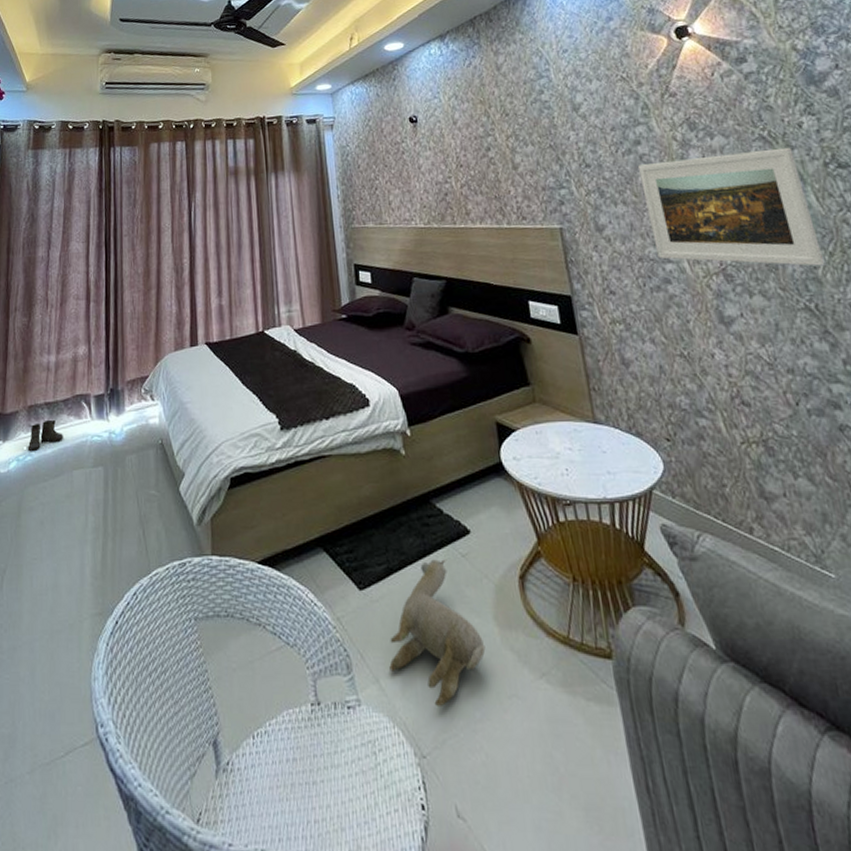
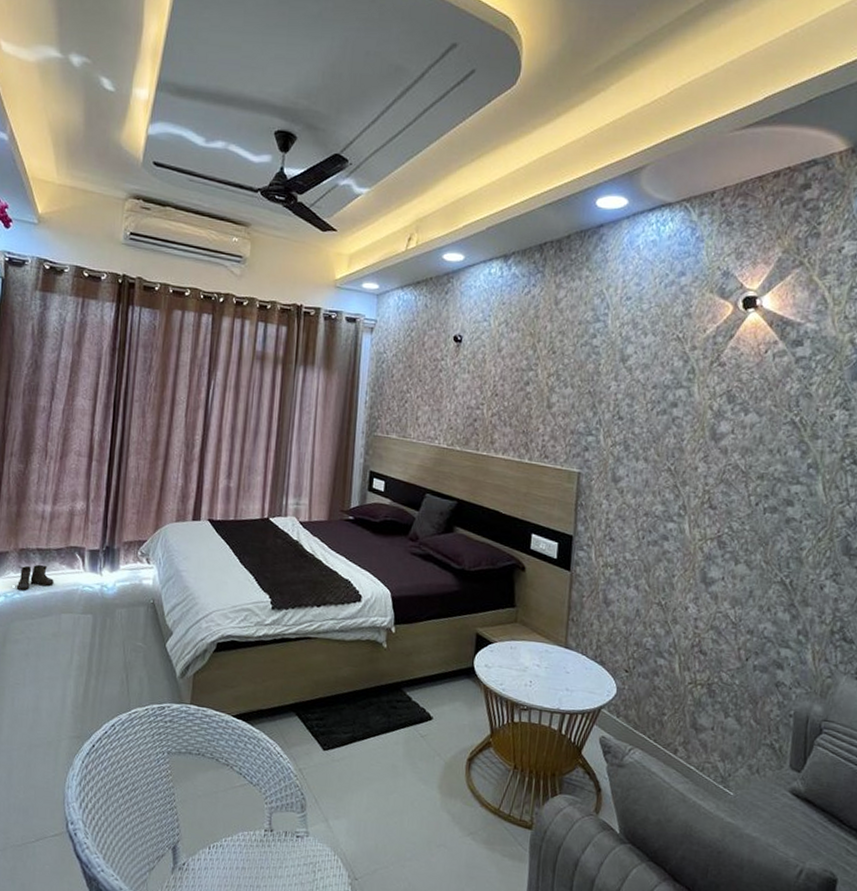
plush toy: present [389,559,486,707] -> none [339,735,426,846]
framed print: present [638,147,825,266] -> none [663,426,817,549]

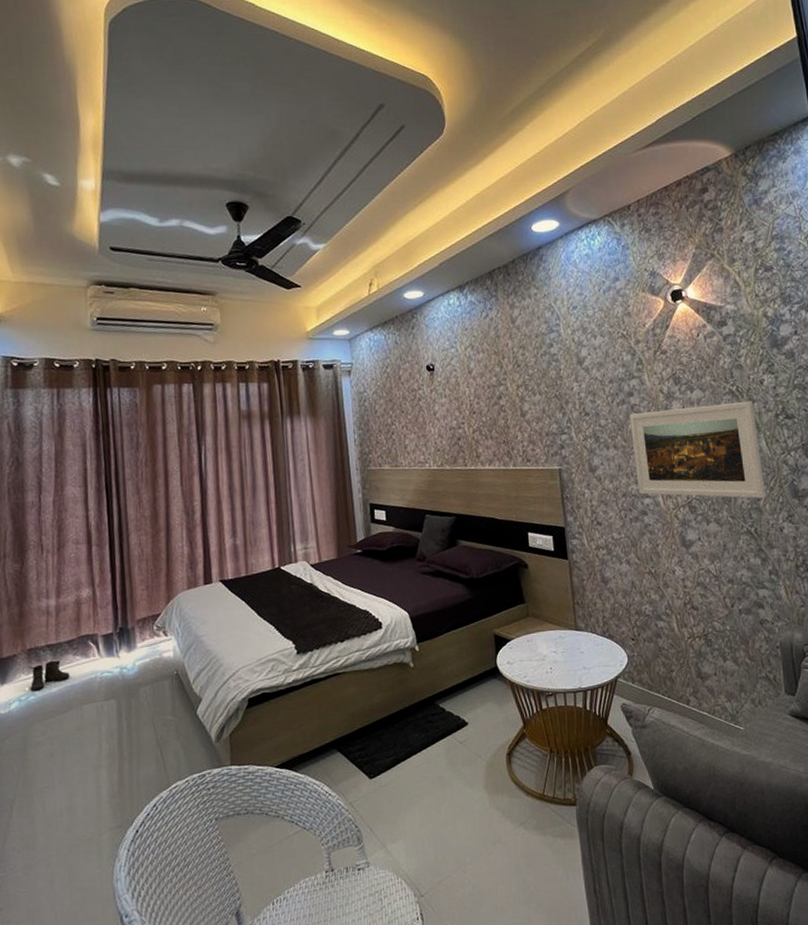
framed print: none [663,426,817,549] -> present [630,400,766,499]

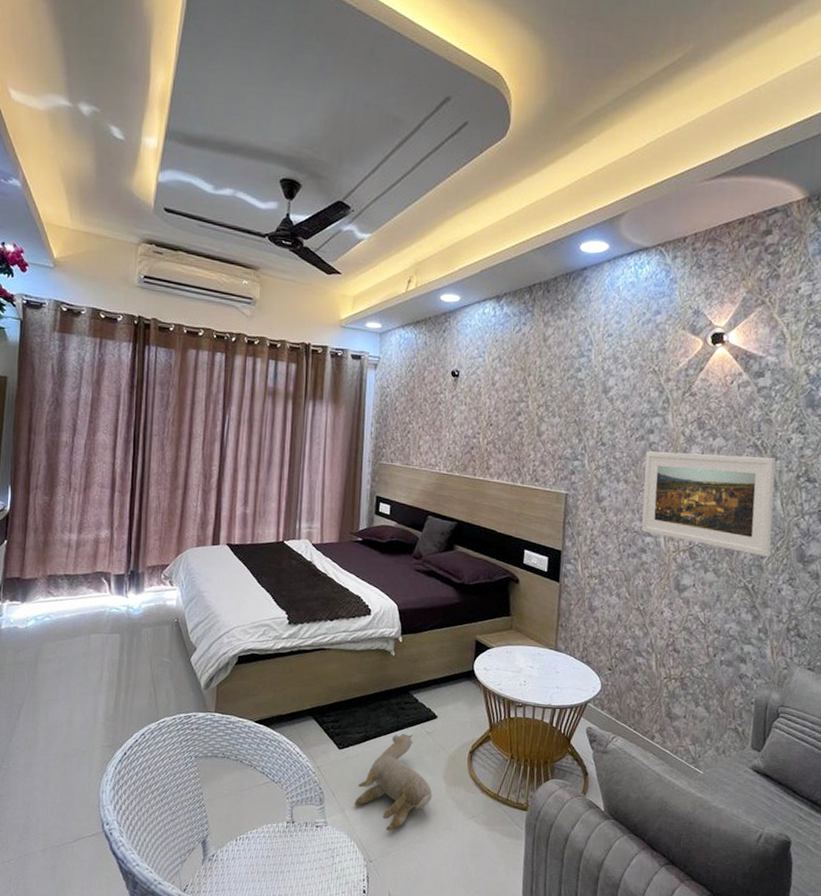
boots: present [30,660,70,691] -> none [46,589,82,614]
plush toy: none [395,747,477,859] -> present [354,733,433,832]

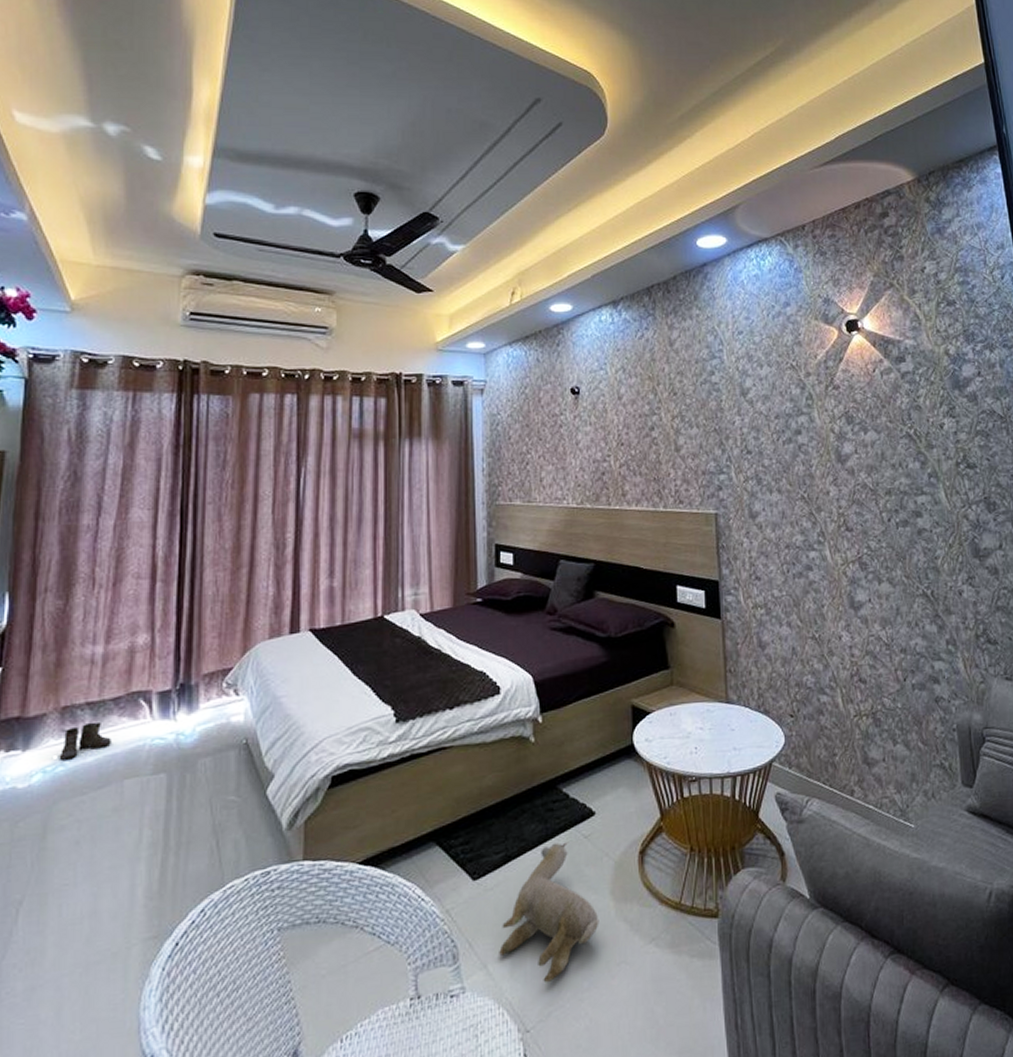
boots: none [46,589,82,614] -> present [59,721,111,760]
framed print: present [641,451,776,557] -> none [797,446,944,557]

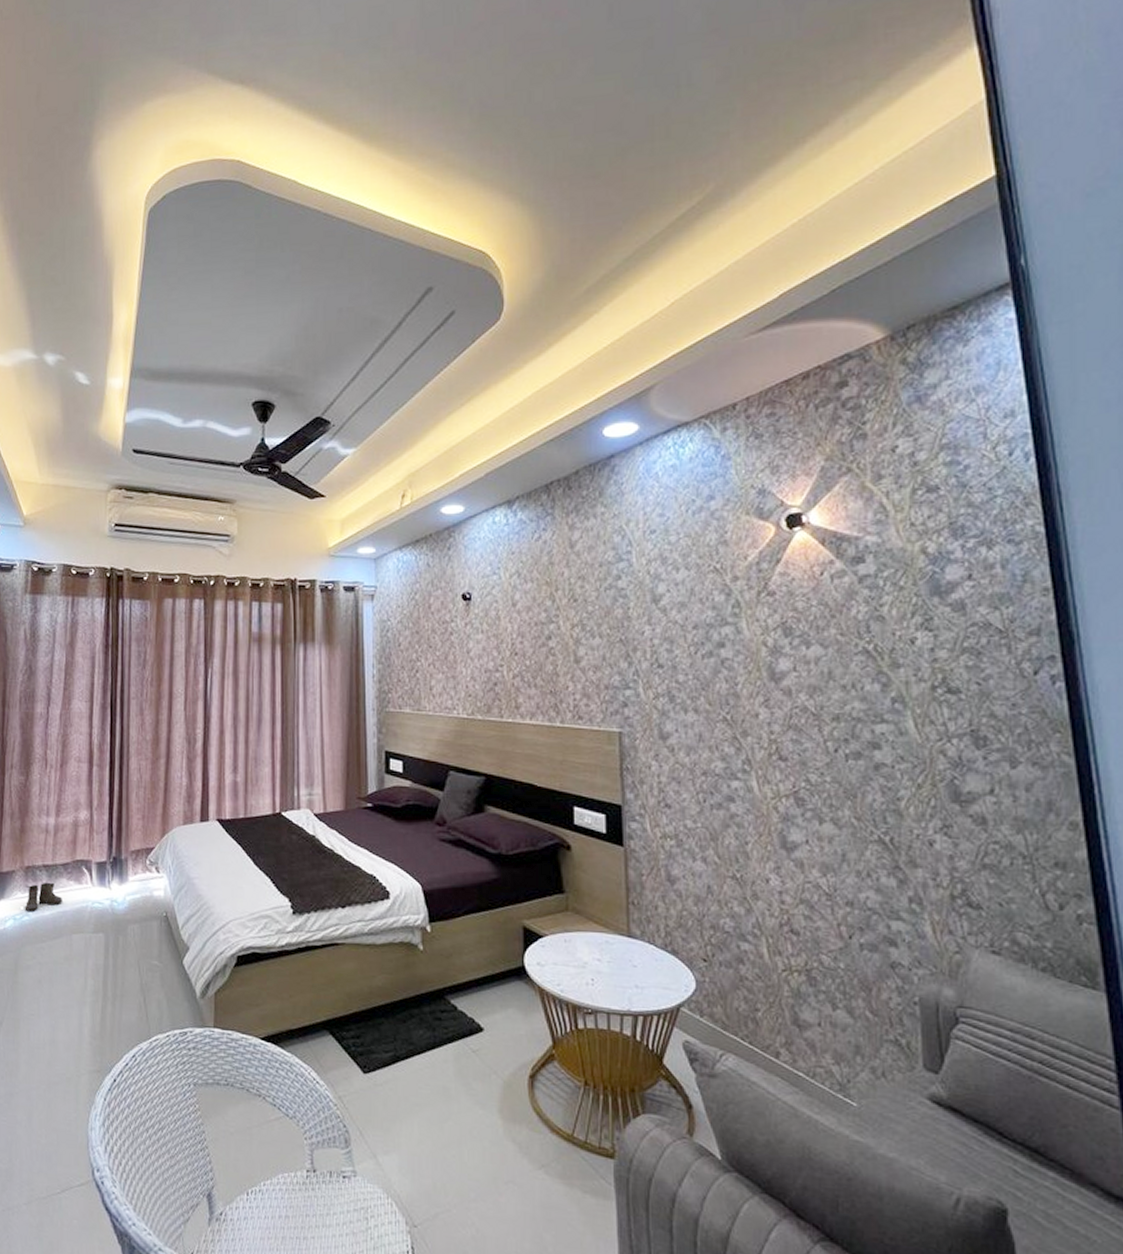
plush toy: present [499,842,600,983] -> none [388,1052,487,1185]

